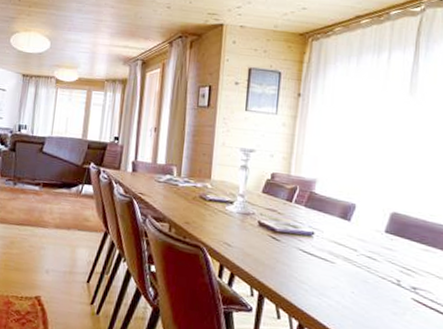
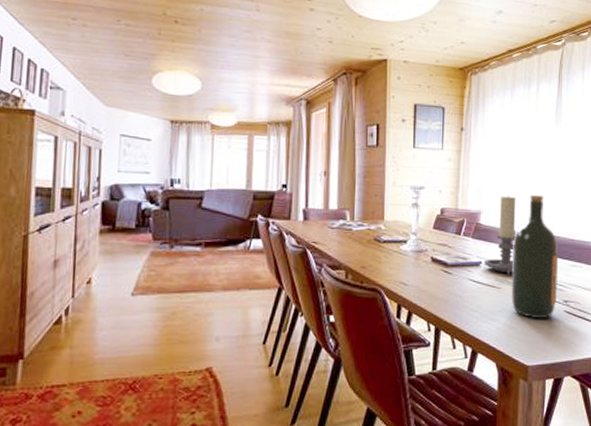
candle holder: none [316,165,358,250] -> present [483,195,516,275]
wine bottle: none [347,168,407,304] -> present [511,195,558,319]

